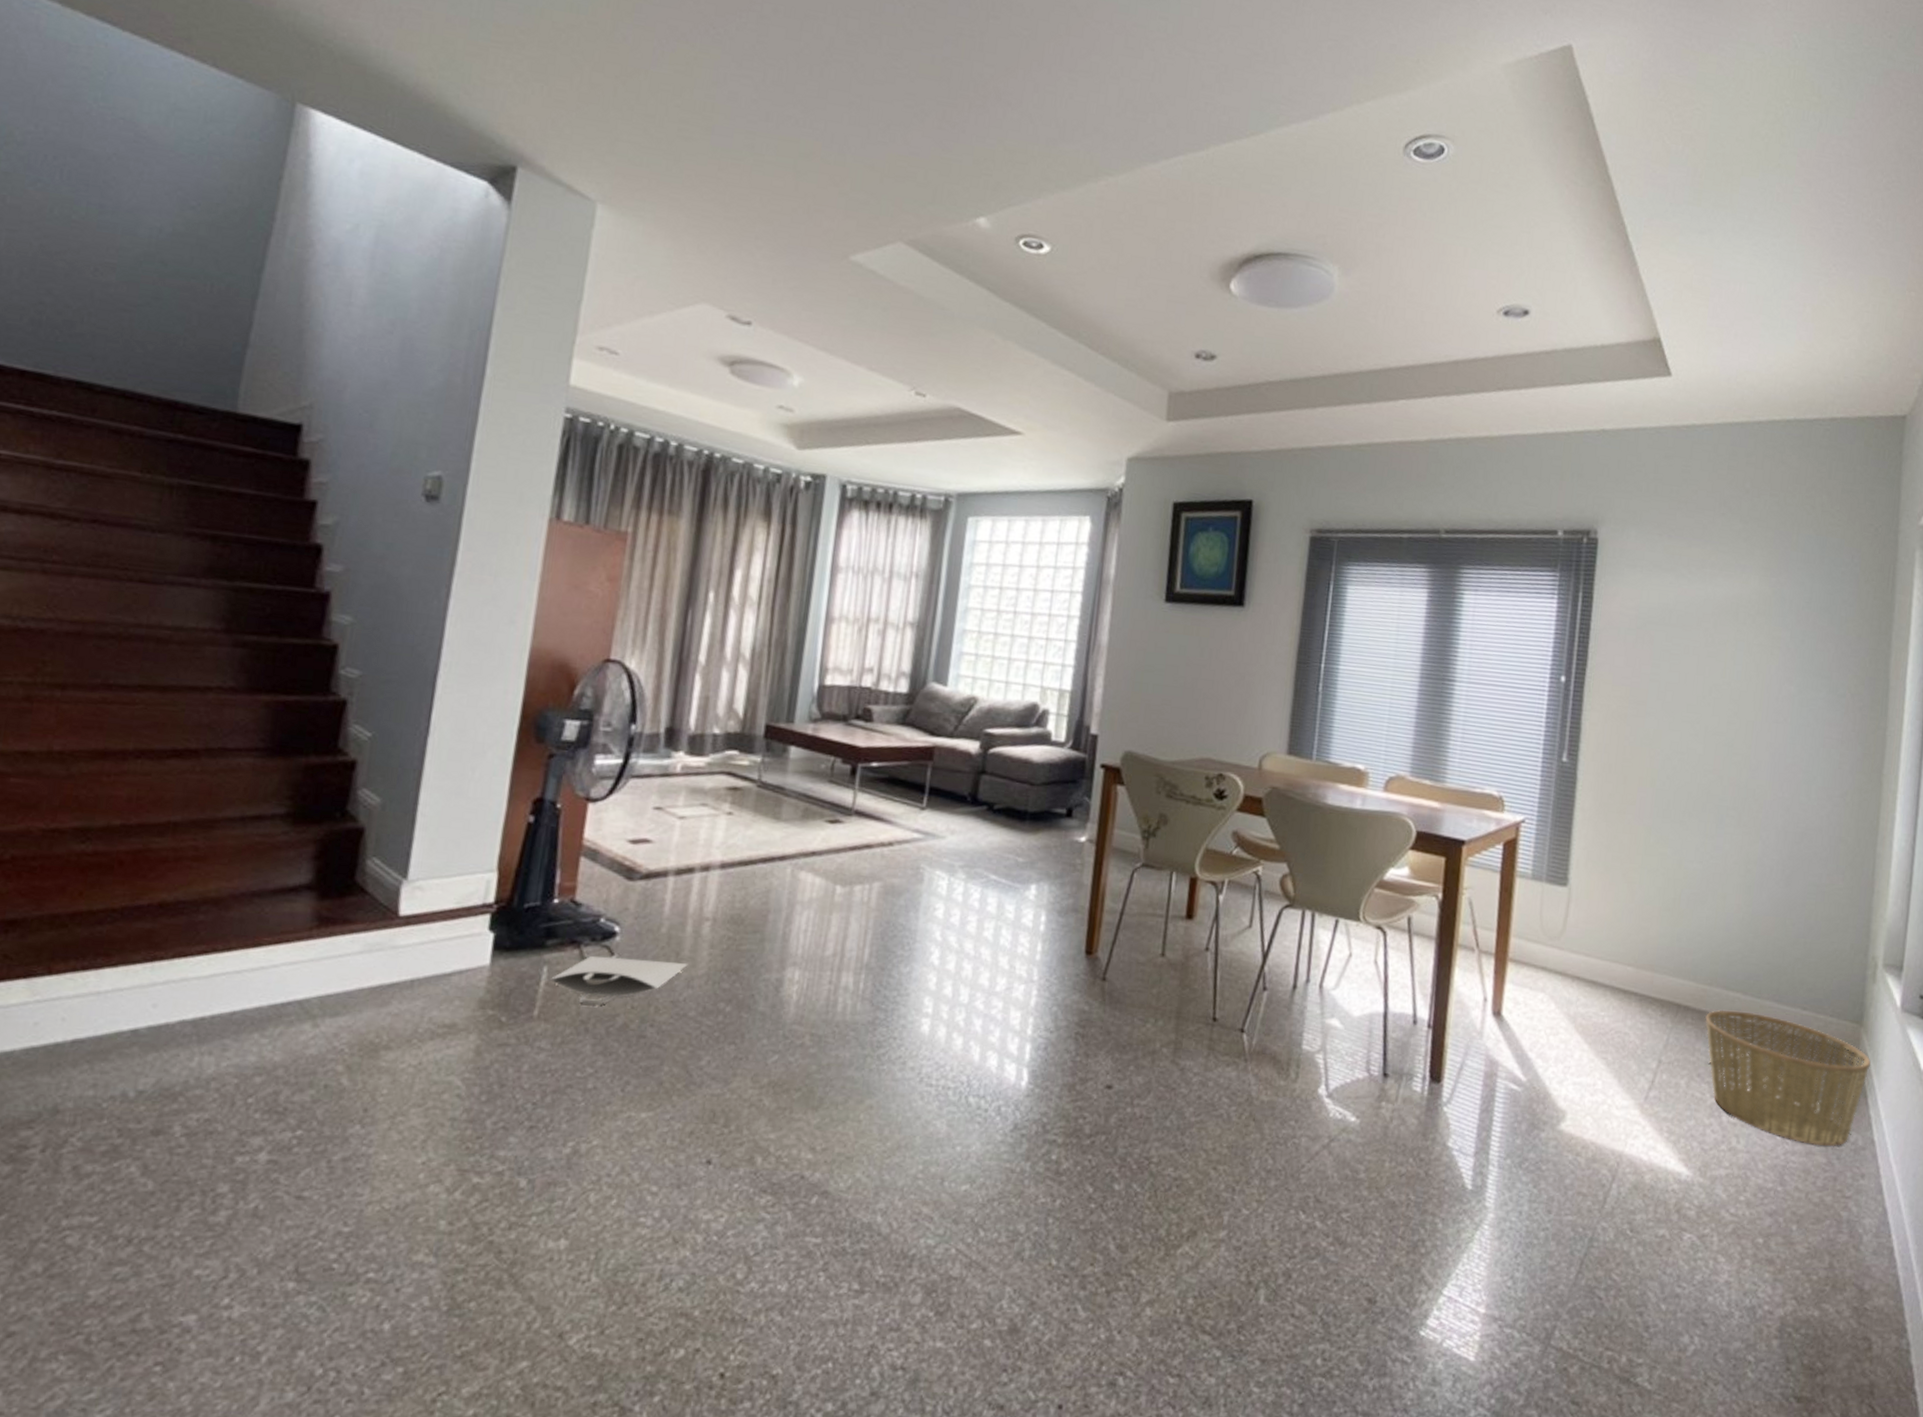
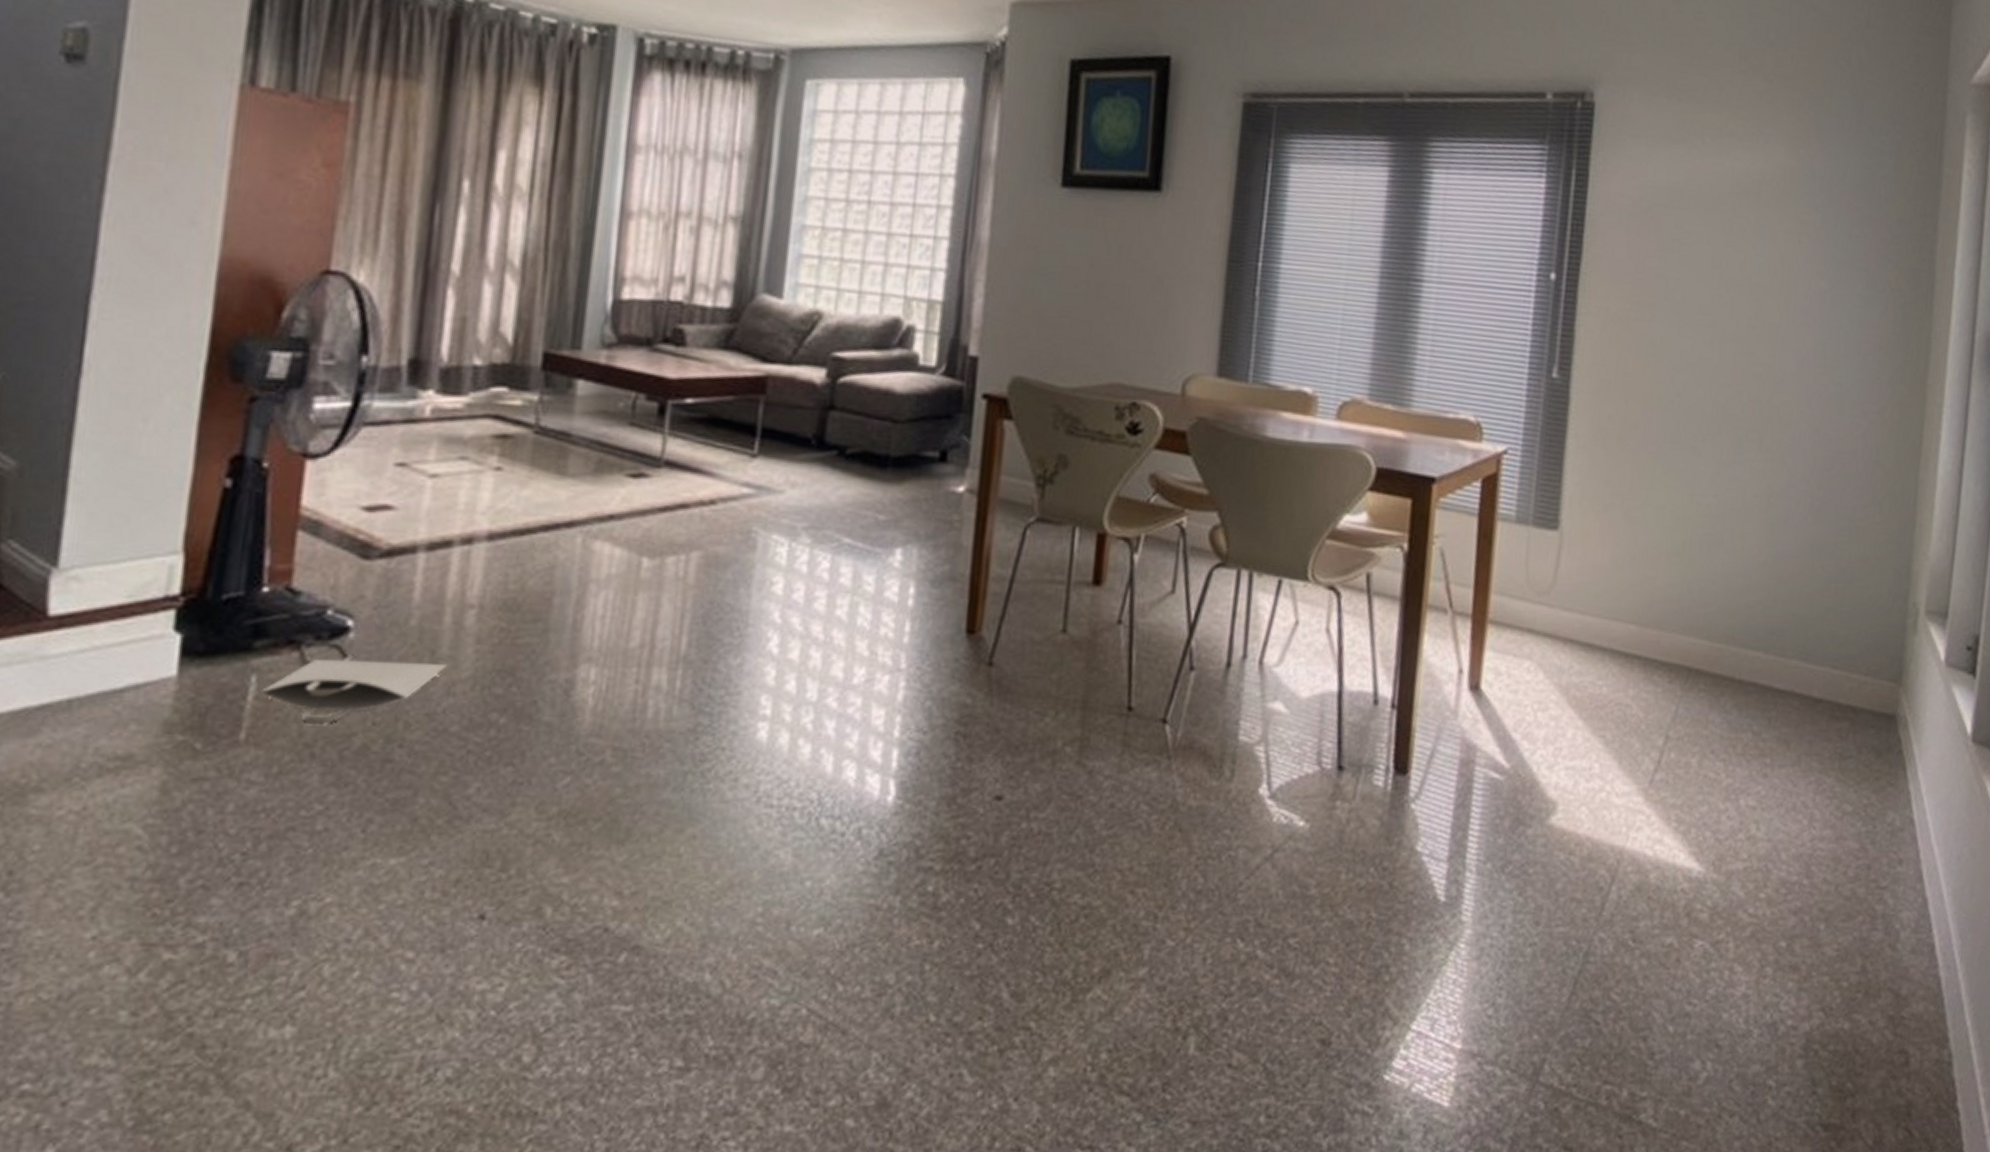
basket: present [1705,1010,1871,1147] -> none [1720,672,1911,830]

